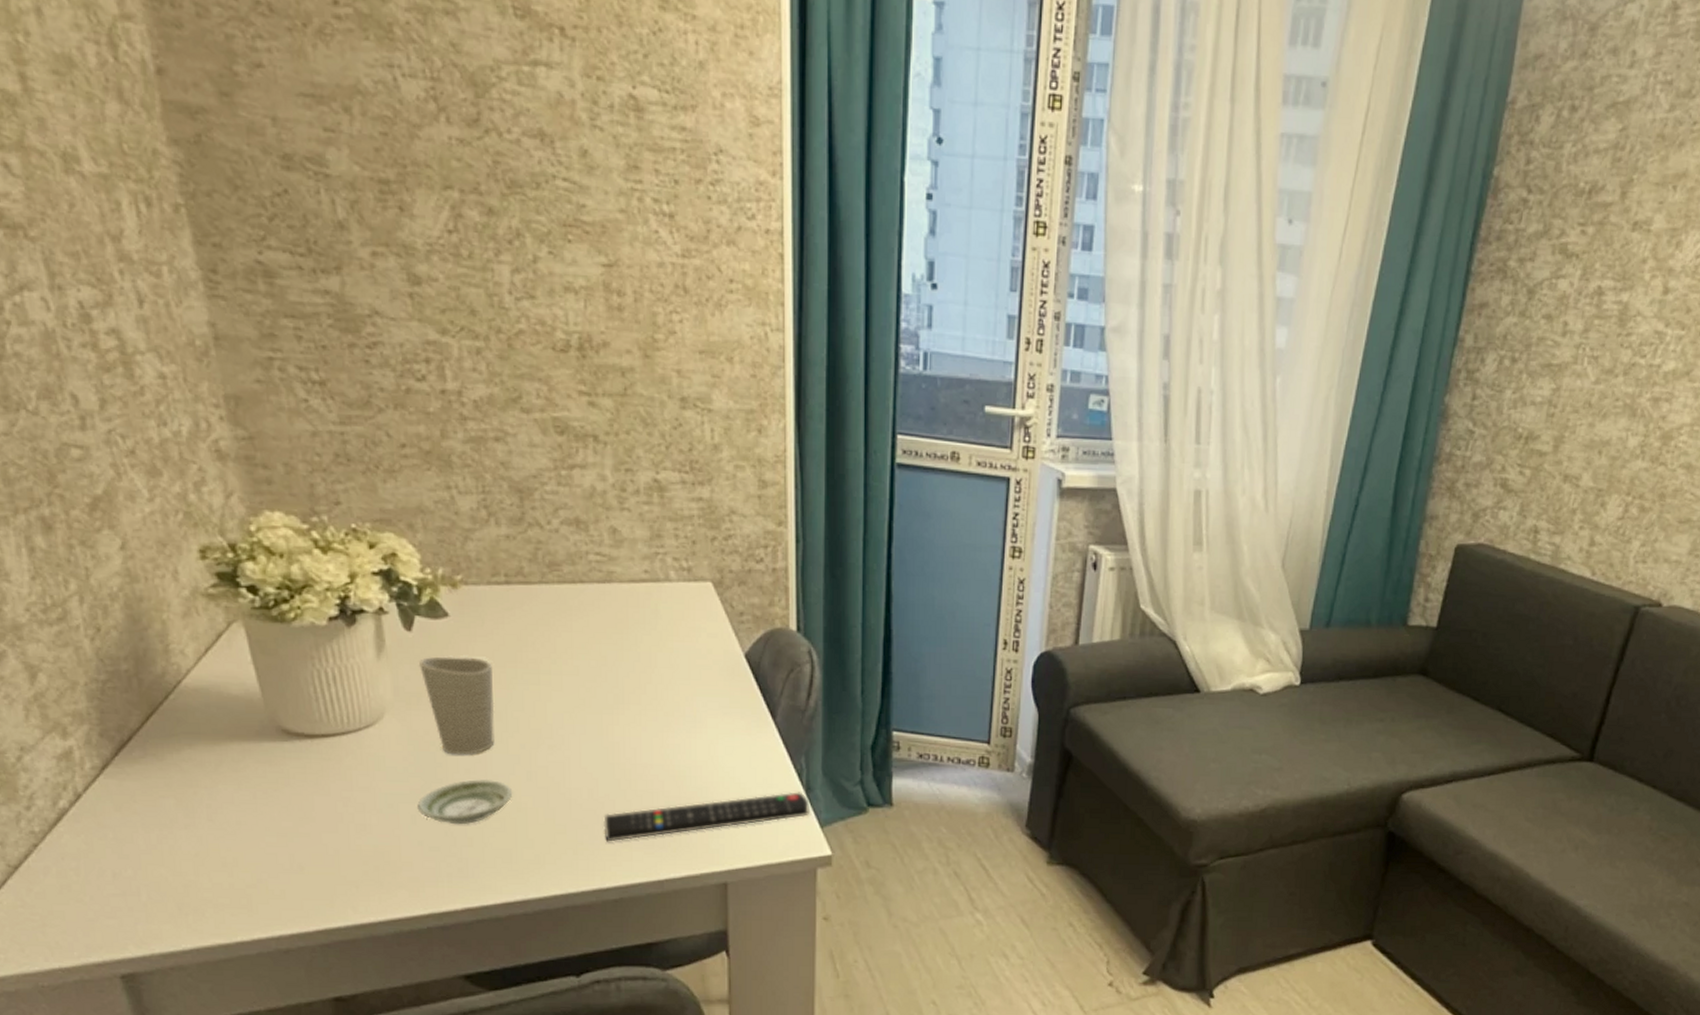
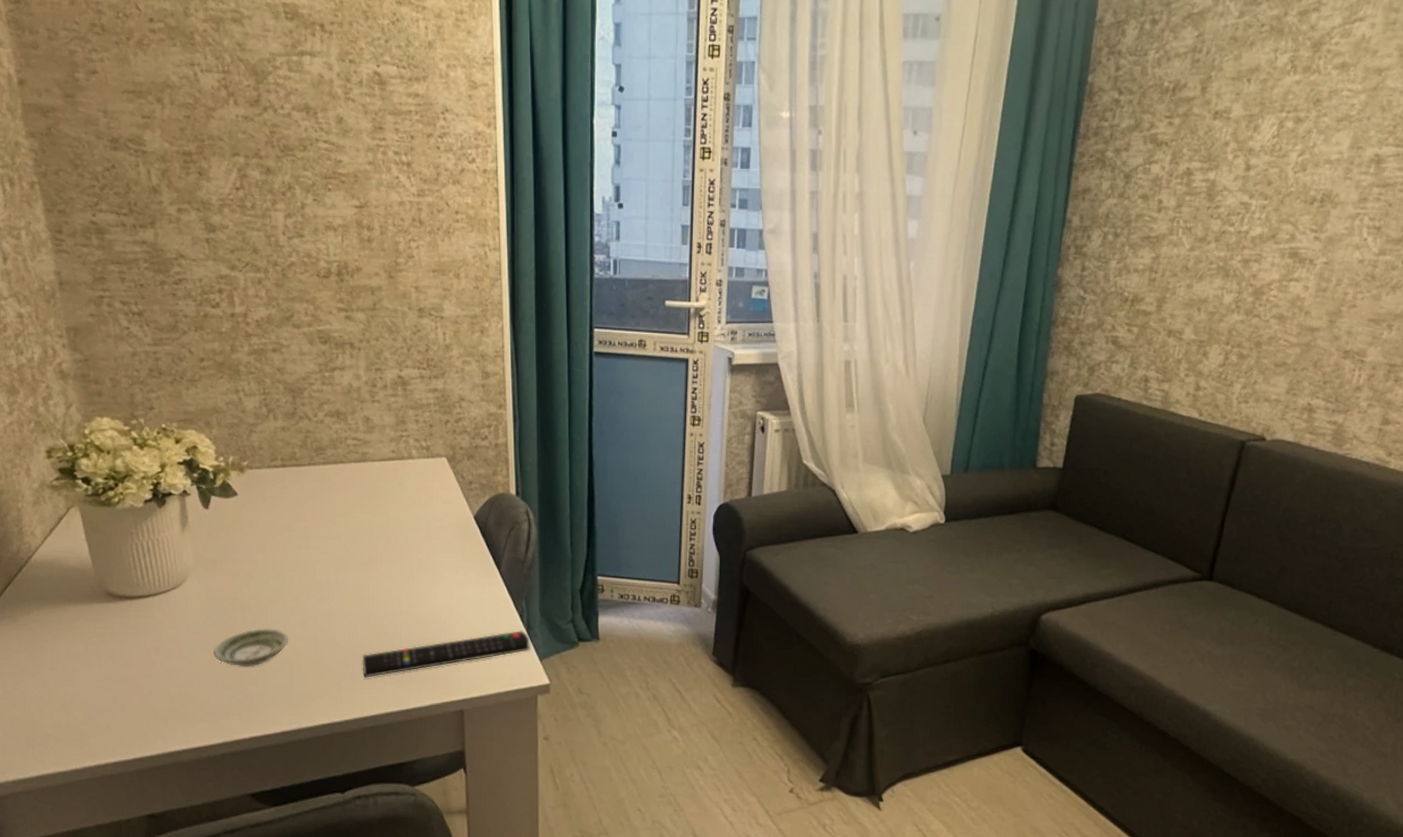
cup: present [418,656,495,755] -> none [214,528,274,609]

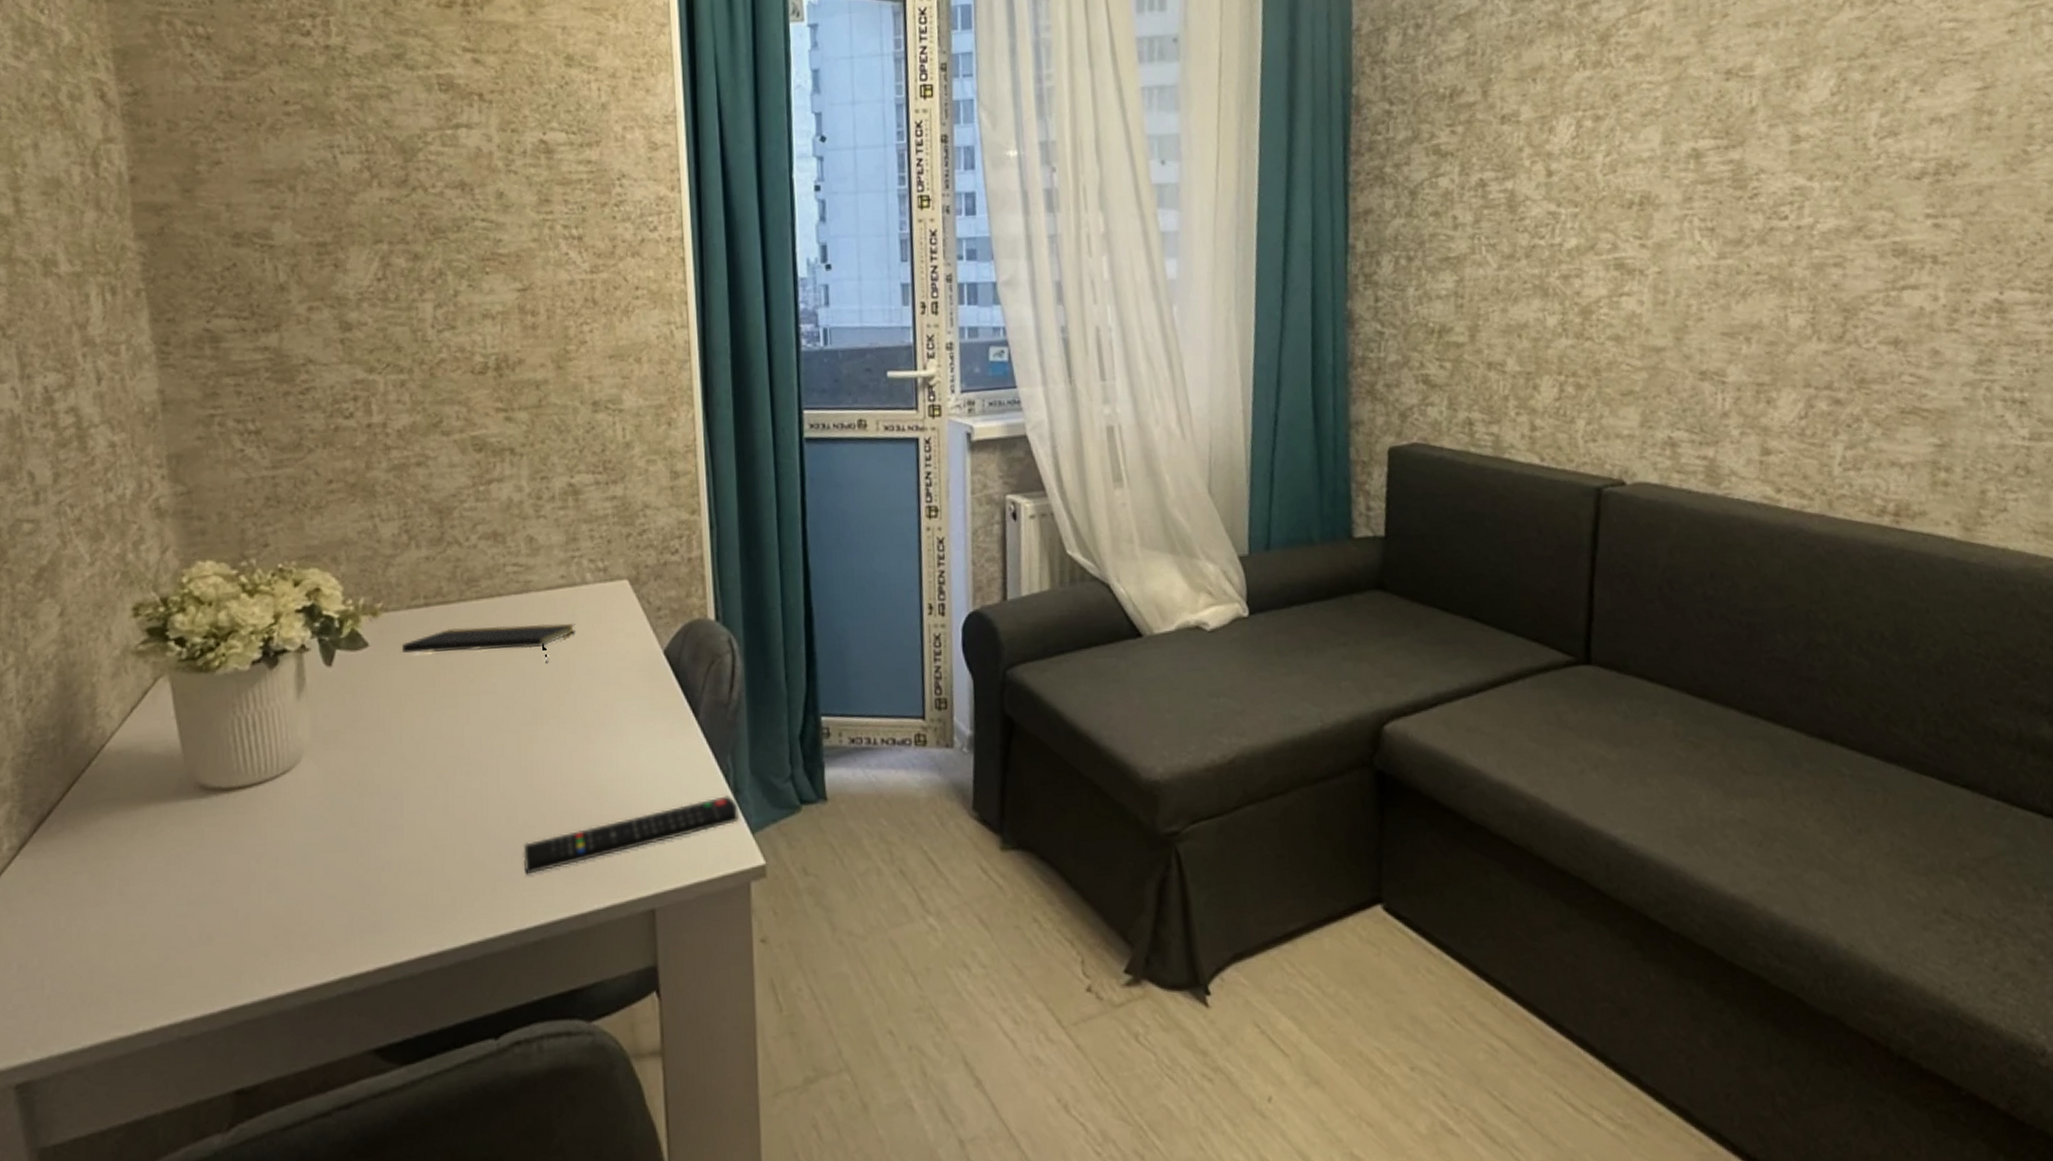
saucer: present [213,628,288,667] -> none [331,816,428,872]
notepad: none [264,485,403,519] -> present [402,623,576,663]

